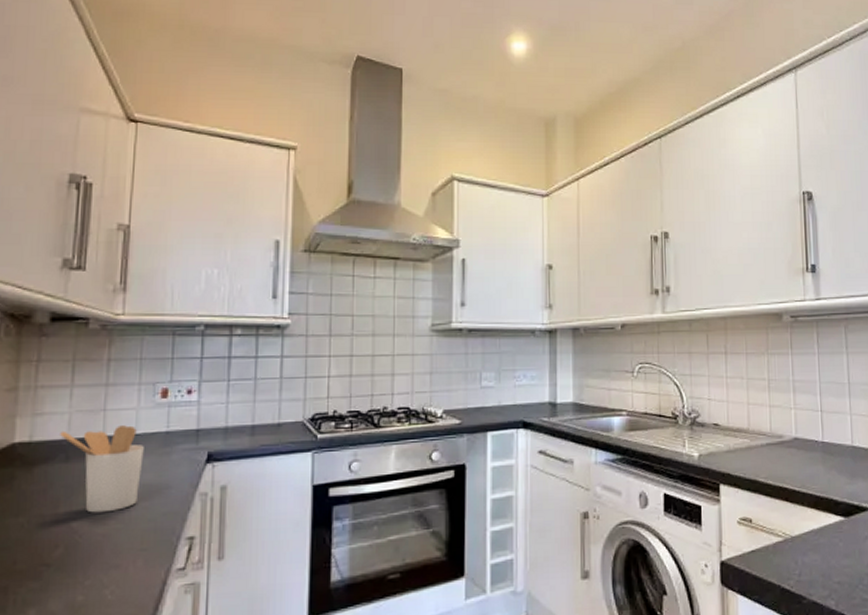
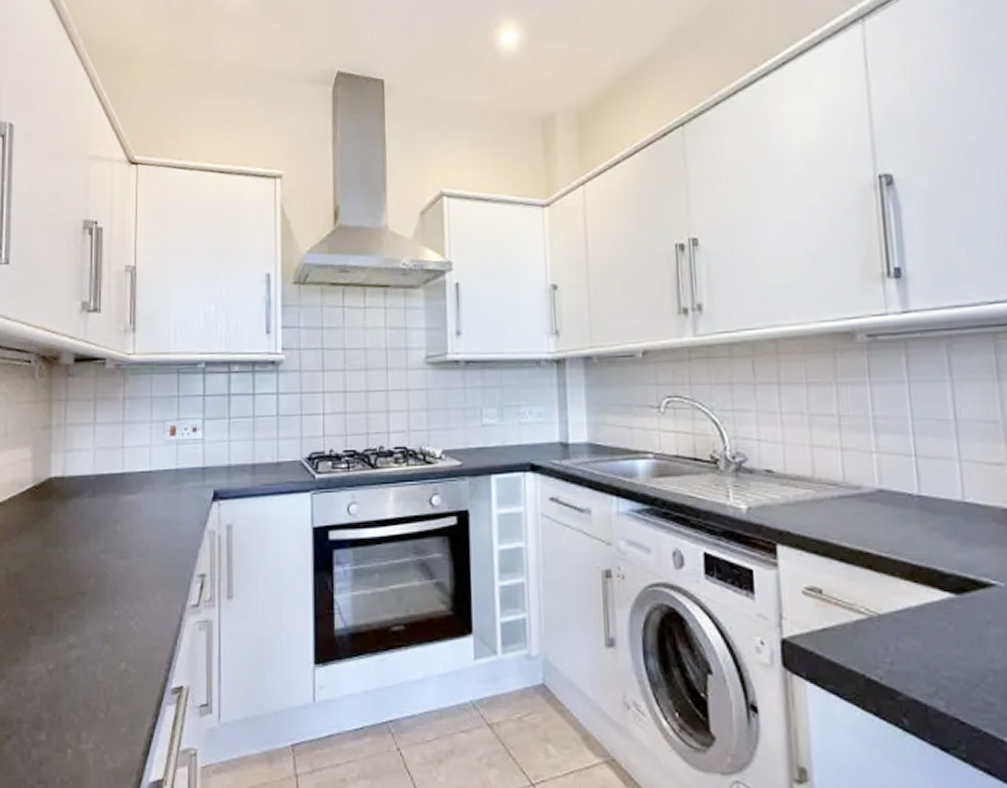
utensil holder: present [60,425,144,513] -> none [87,462,158,546]

